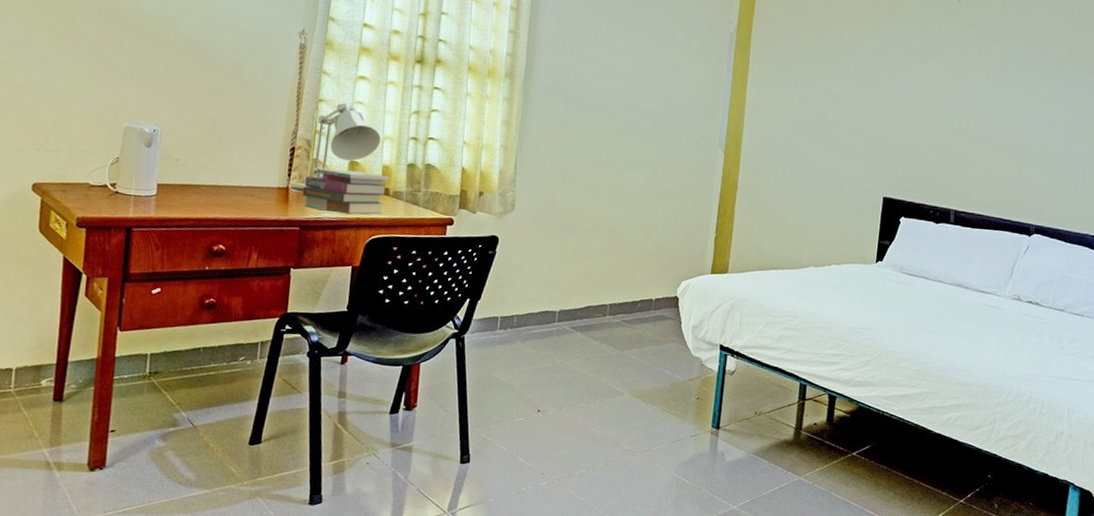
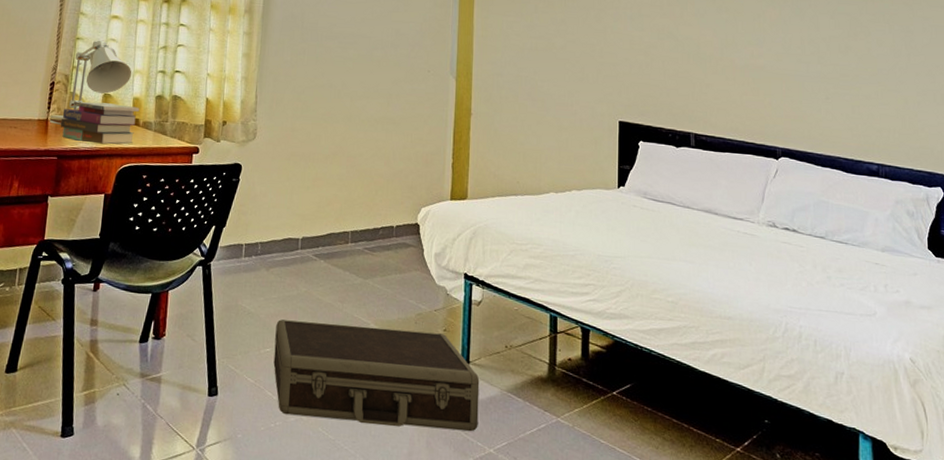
suitcase: none [526,390,728,491] -> present [273,319,480,432]

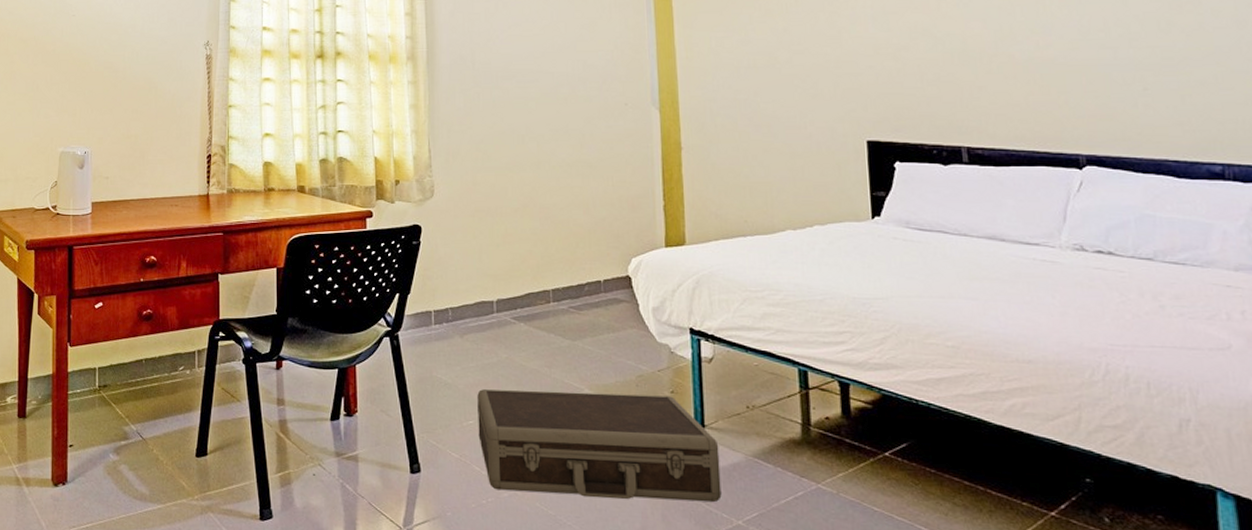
desk lamp: present [49,40,132,125] -> none [210,105,291,199]
books: present [60,101,140,145] -> none [222,172,304,216]

